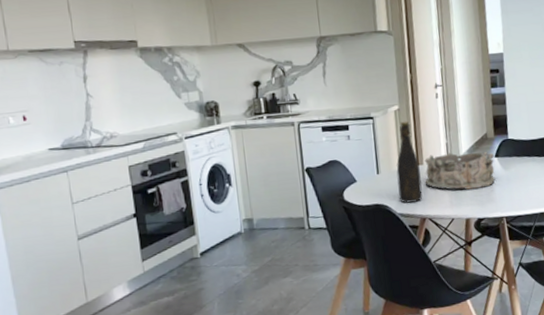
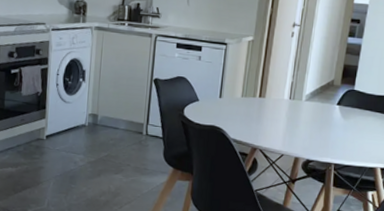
bottle: present [396,121,423,203] -> none [235,52,262,132]
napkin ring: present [424,151,496,190] -> none [263,90,336,132]

